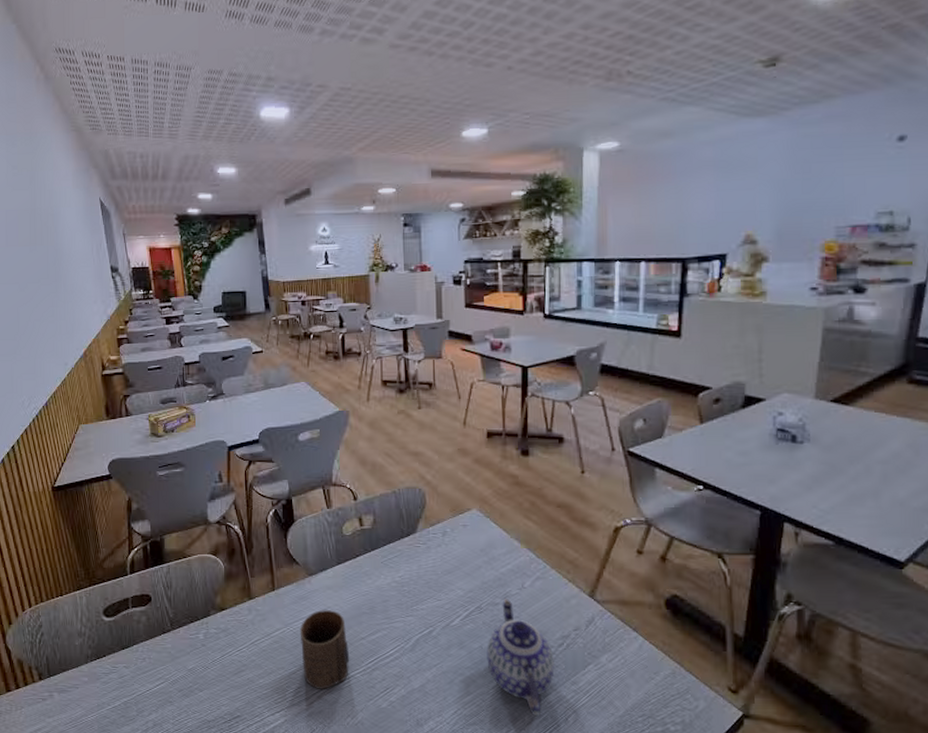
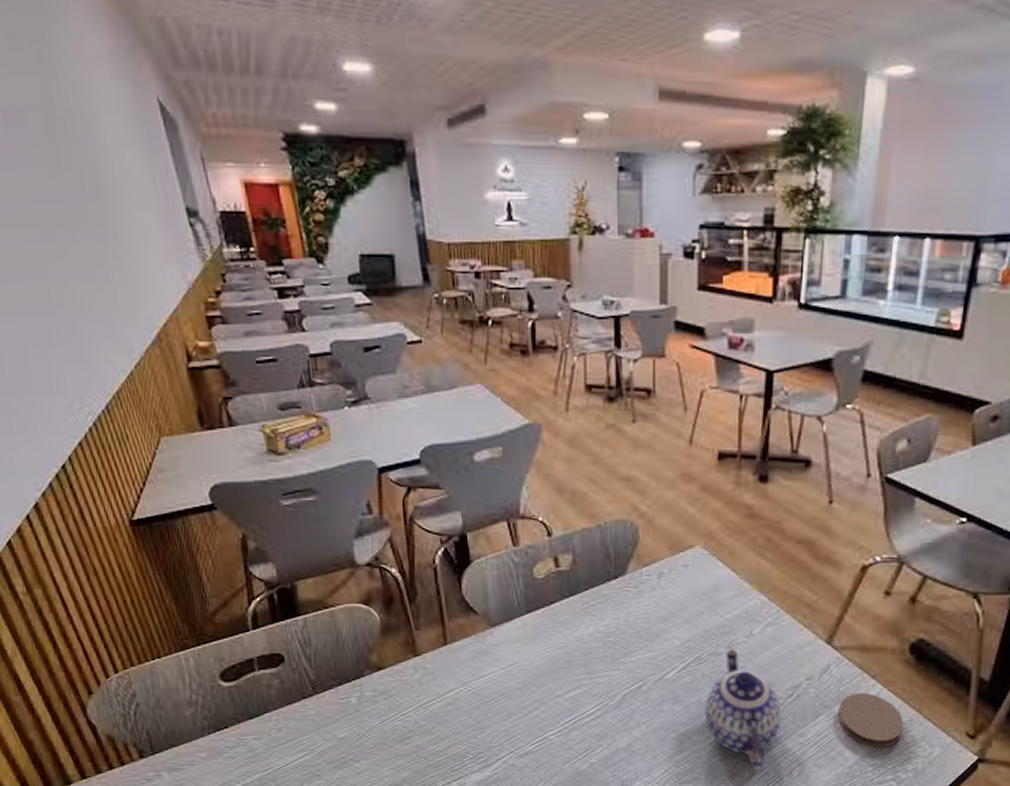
cup: present [299,610,350,689] -> none [480,666,543,754]
coaster: none [606,644,668,698] -> present [838,692,904,747]

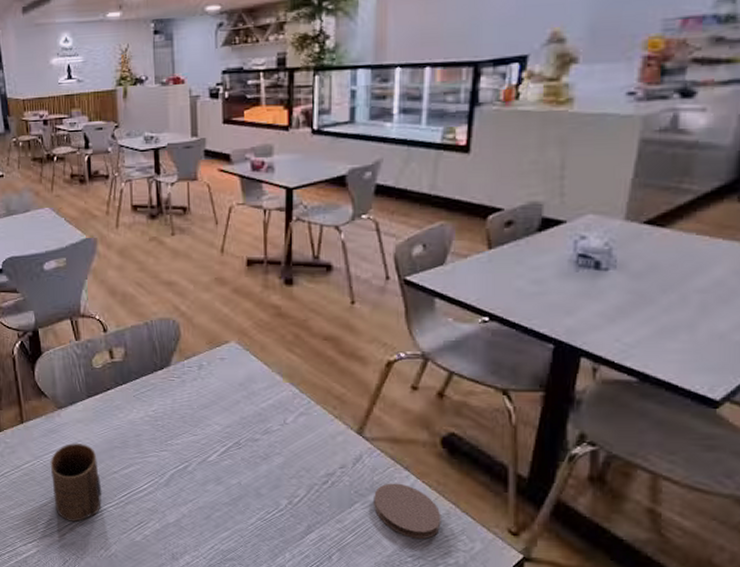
cup: none [480,666,543,754] -> present [50,443,102,522]
teapot: present [705,646,782,771] -> none [245,433,318,554]

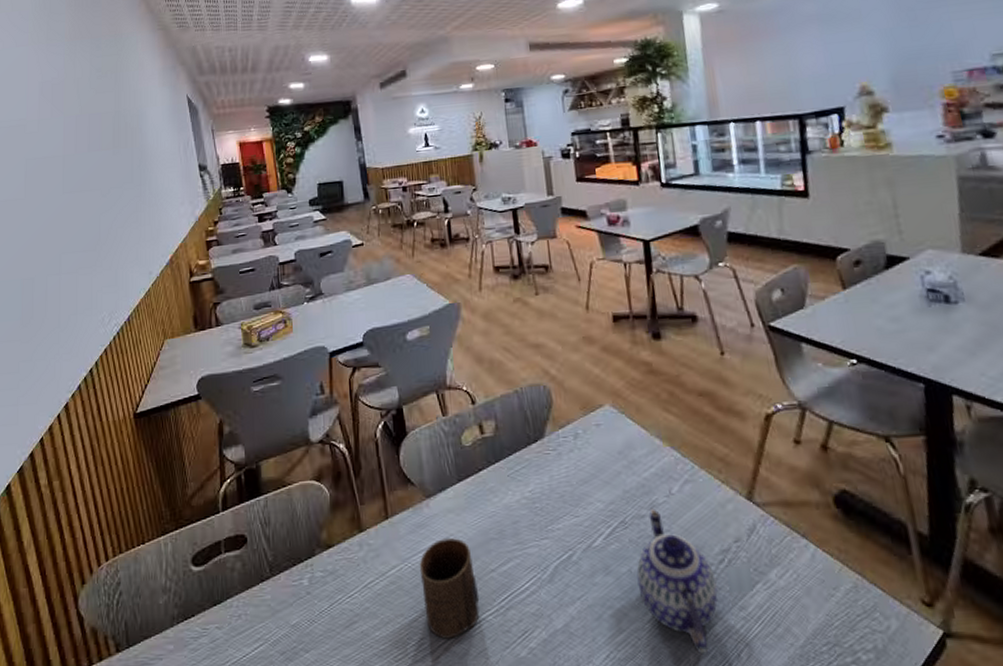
teapot: none [245,433,318,554] -> present [636,507,718,655]
coaster: present [374,483,441,539] -> none [774,554,851,621]

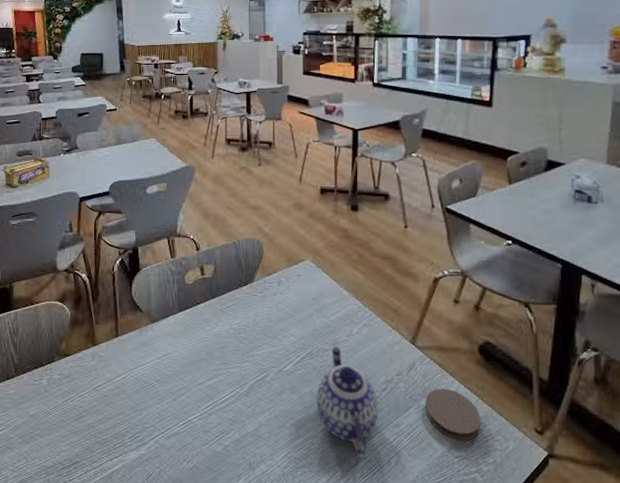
cup: present [419,538,480,639] -> none [140,356,188,434]
coaster: none [774,554,851,621] -> present [425,388,481,440]

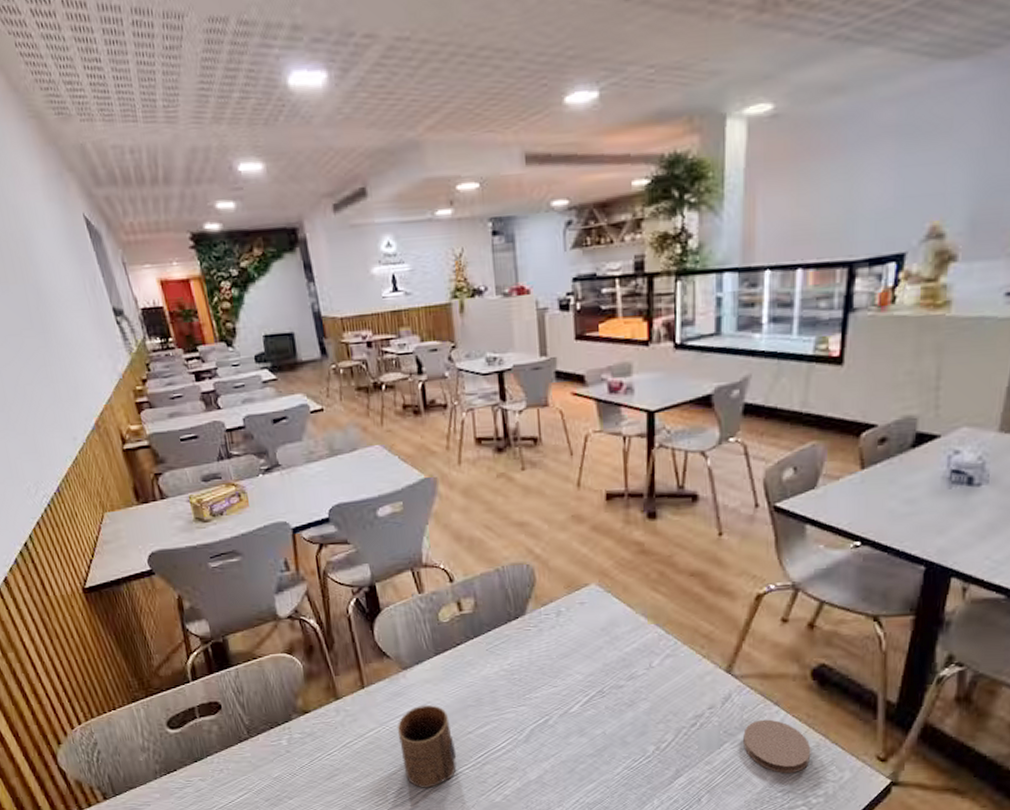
cup: none [140,356,188,434] -> present [397,705,457,788]
teapot: present [316,344,379,459] -> none [610,679,686,800]

